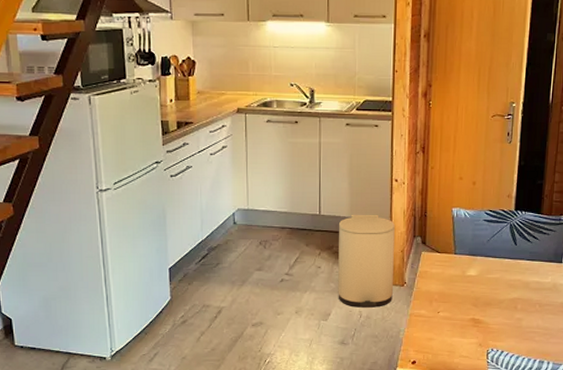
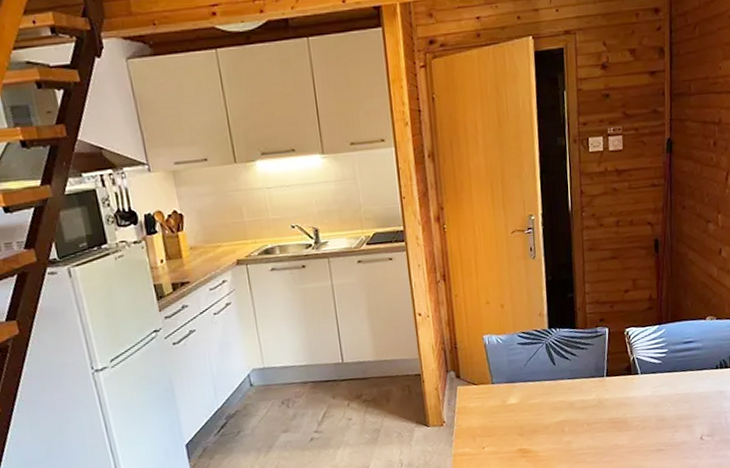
pedal bin: present [338,214,395,308] -> none [364,353,433,457]

